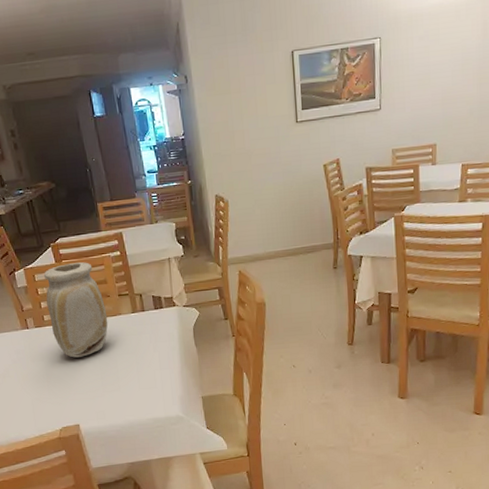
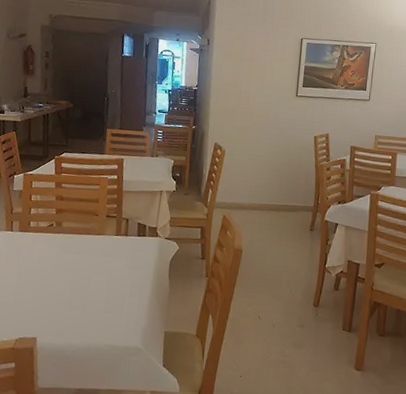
vase: present [43,262,108,358] -> none [35,177,92,269]

